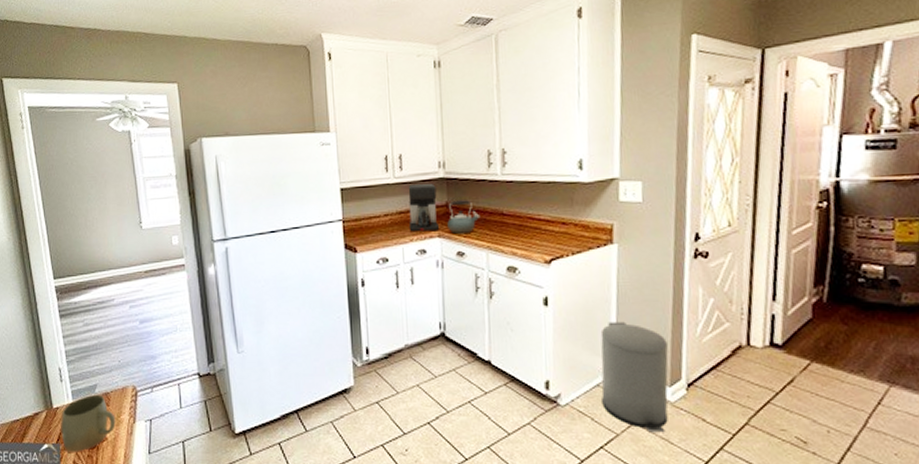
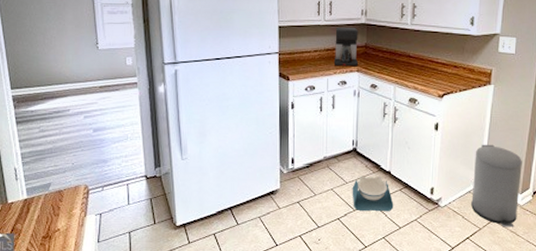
mug: present [61,394,116,454] -> none [15,191,68,242]
pet bowl: none [443,367,499,412] -> present [352,176,394,211]
kettle: present [447,200,481,234] -> none [365,43,392,70]

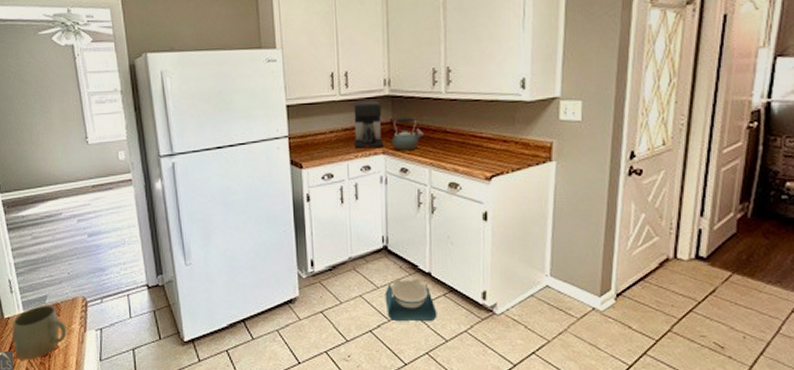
mug: none [15,191,68,242] -> present [12,305,67,361]
kettle: none [365,43,392,70] -> present [391,117,424,150]
pedal bin: present [471,144,522,228] -> none [535,235,600,339]

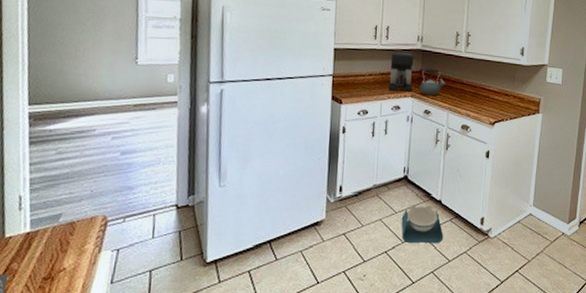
mug: present [12,305,67,361] -> none [10,223,79,285]

